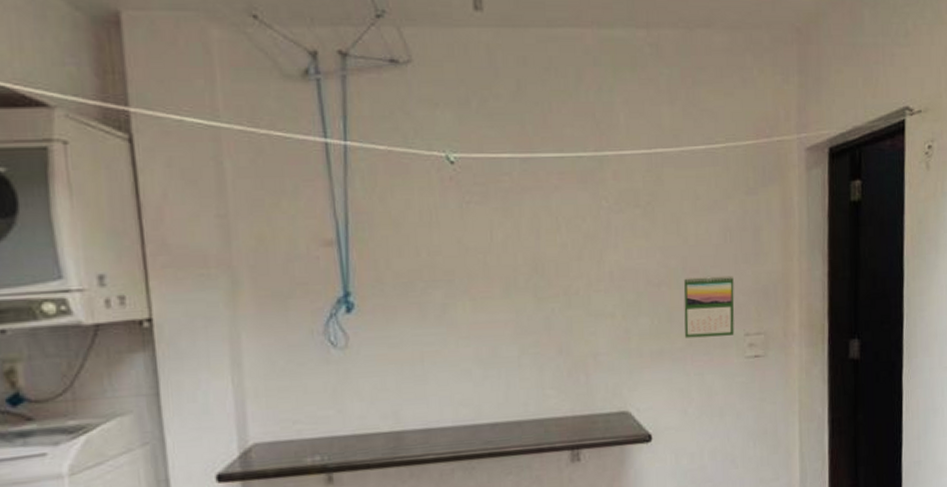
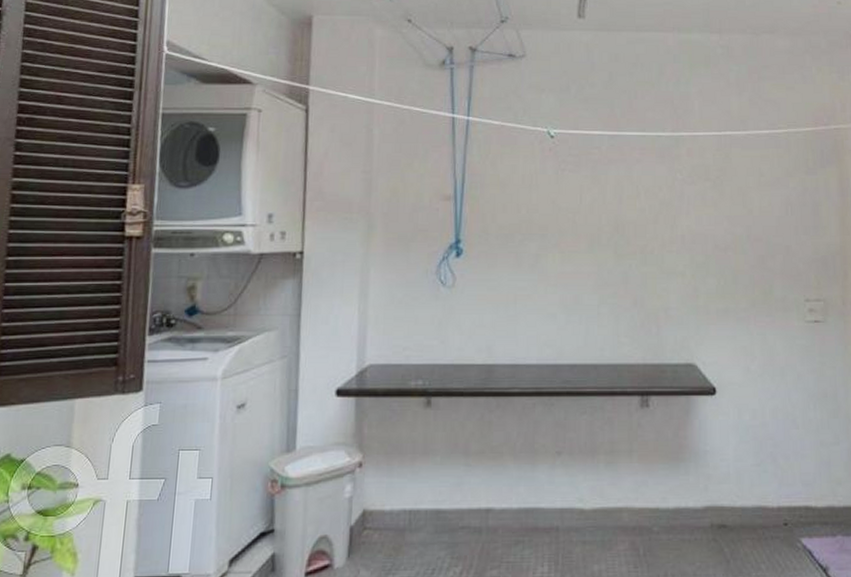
calendar: present [683,275,735,338] -> none [748,244,795,300]

